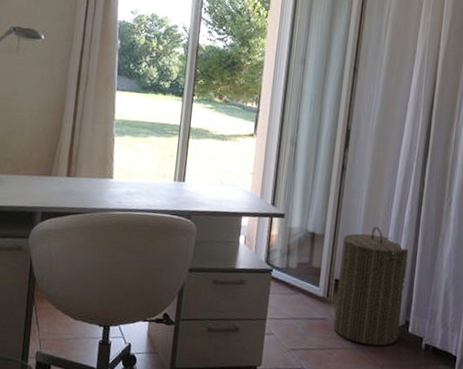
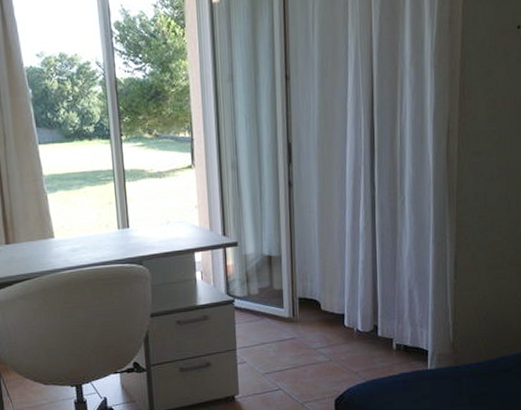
laundry hamper: present [333,226,410,347] -> none [300,238,370,356]

